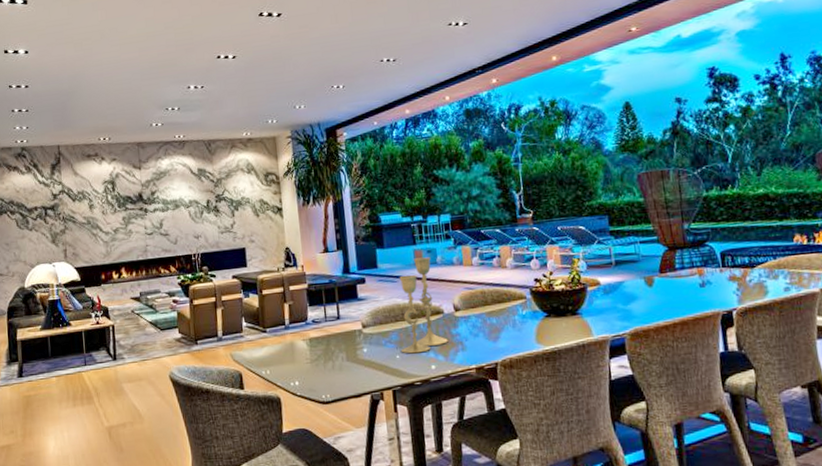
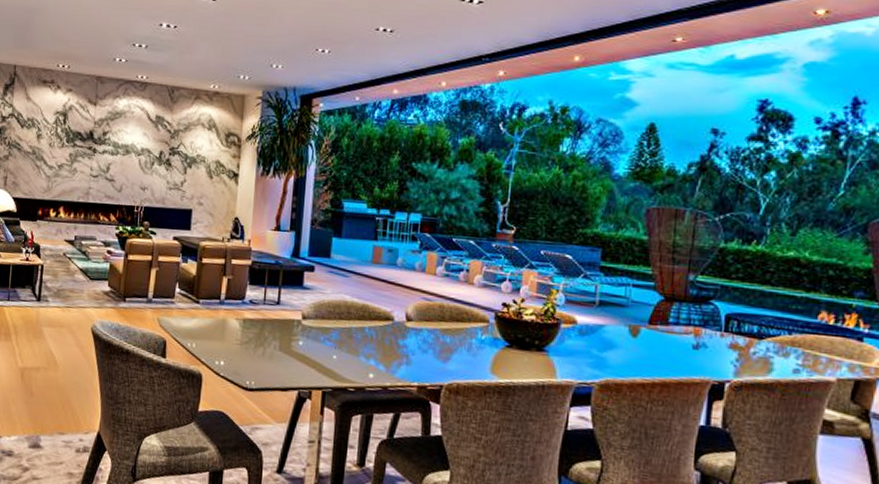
candlestick: present [399,257,448,354] -> none [339,255,393,359]

